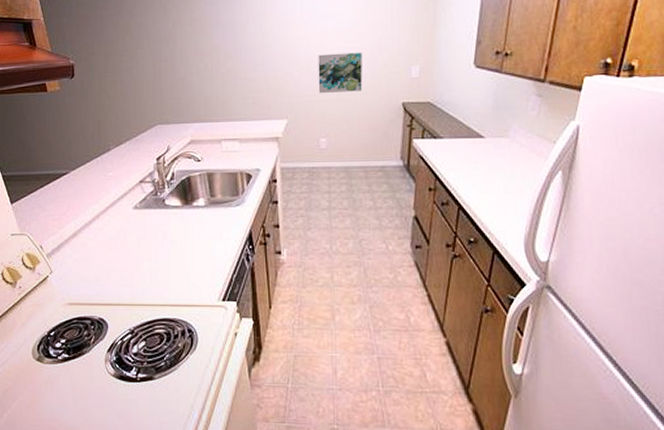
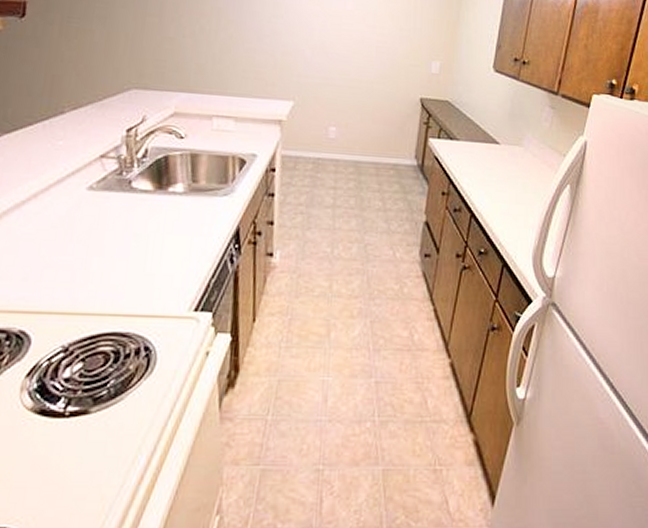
wall art: present [318,52,363,93] -> none [331,34,382,81]

